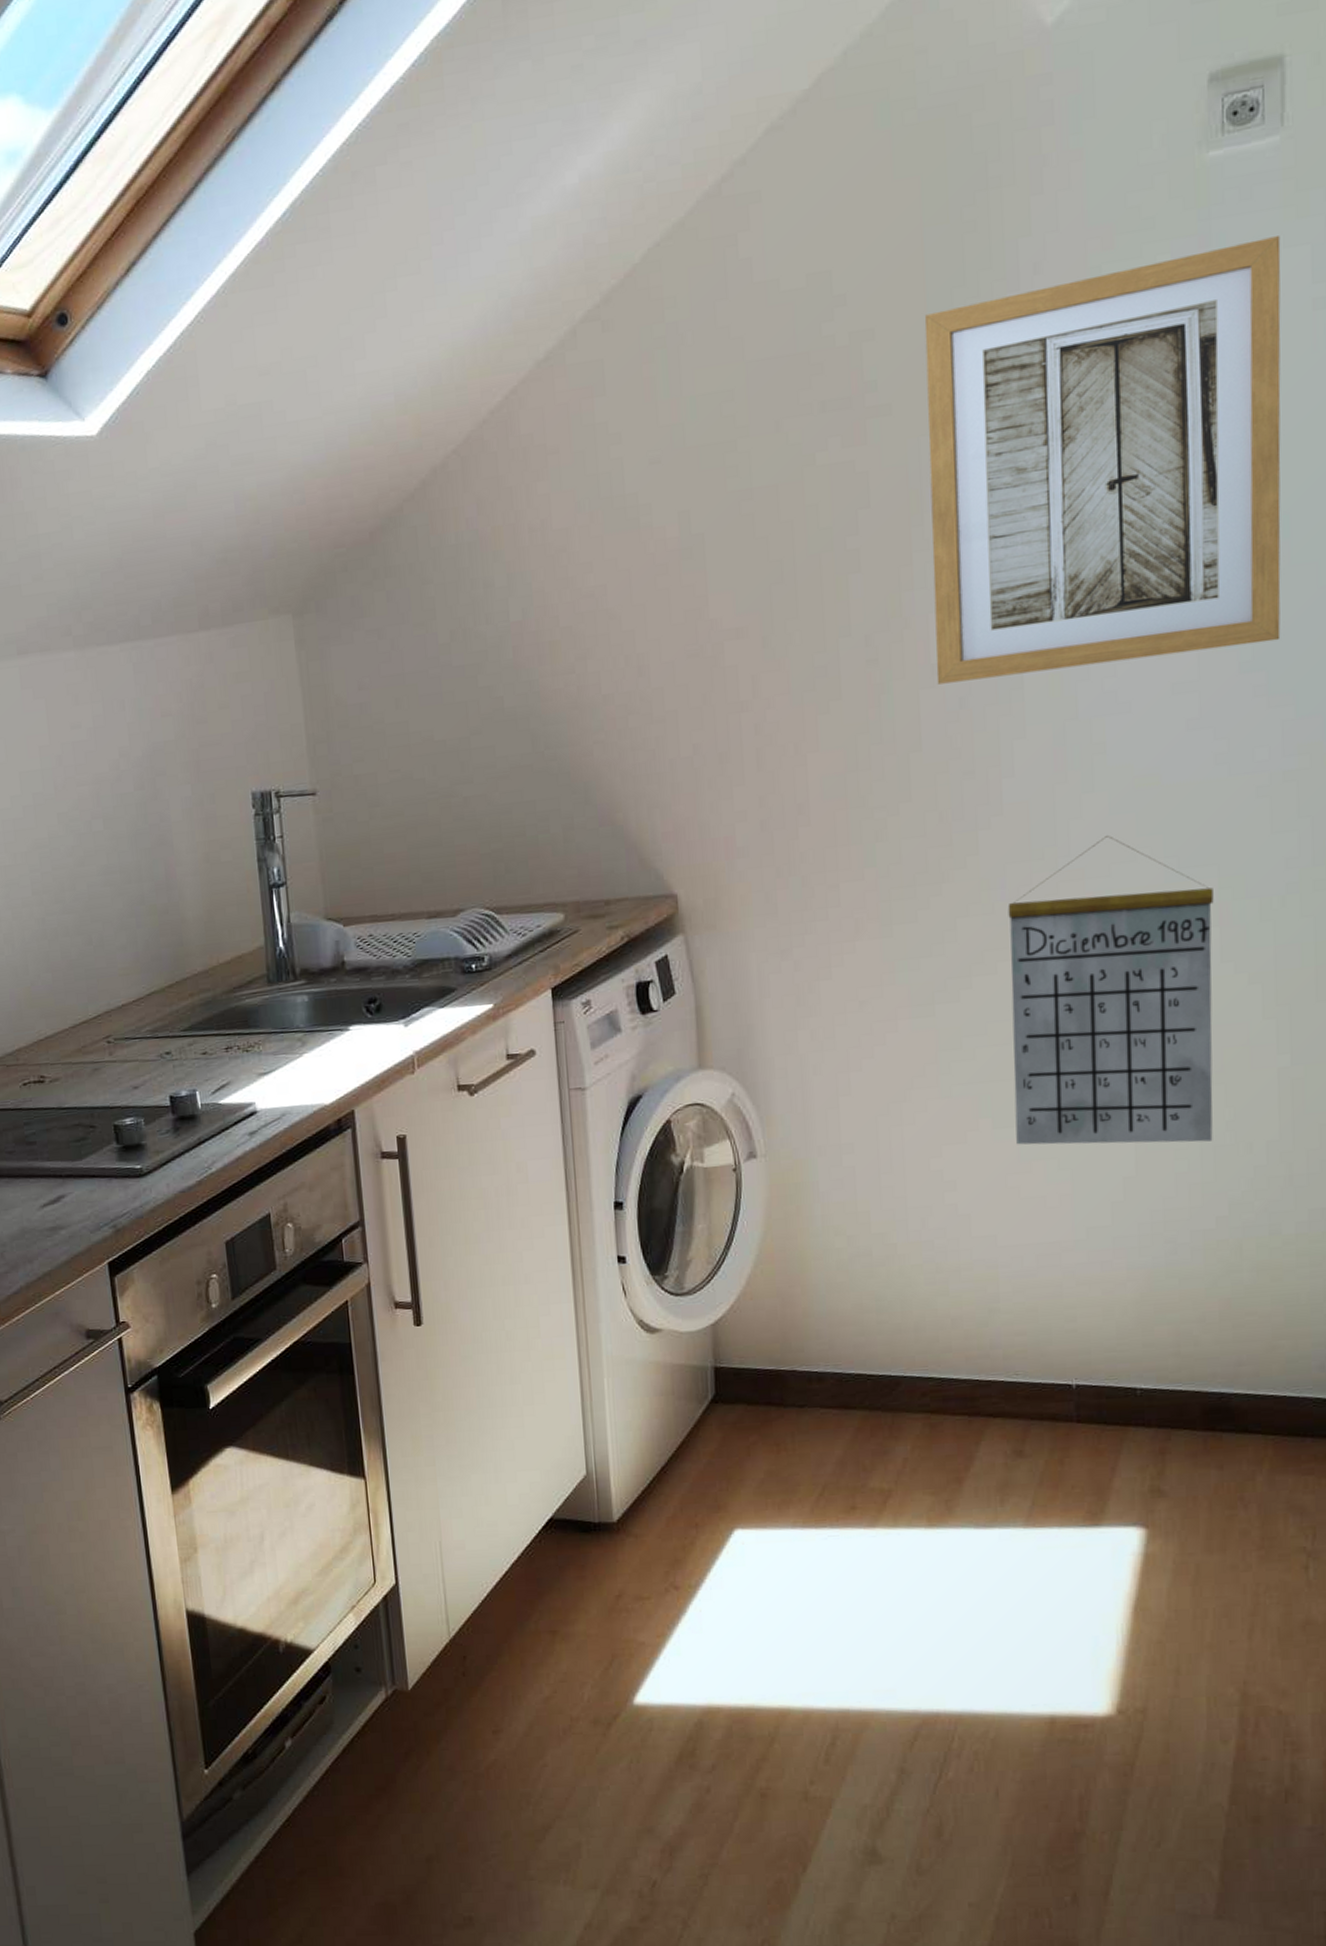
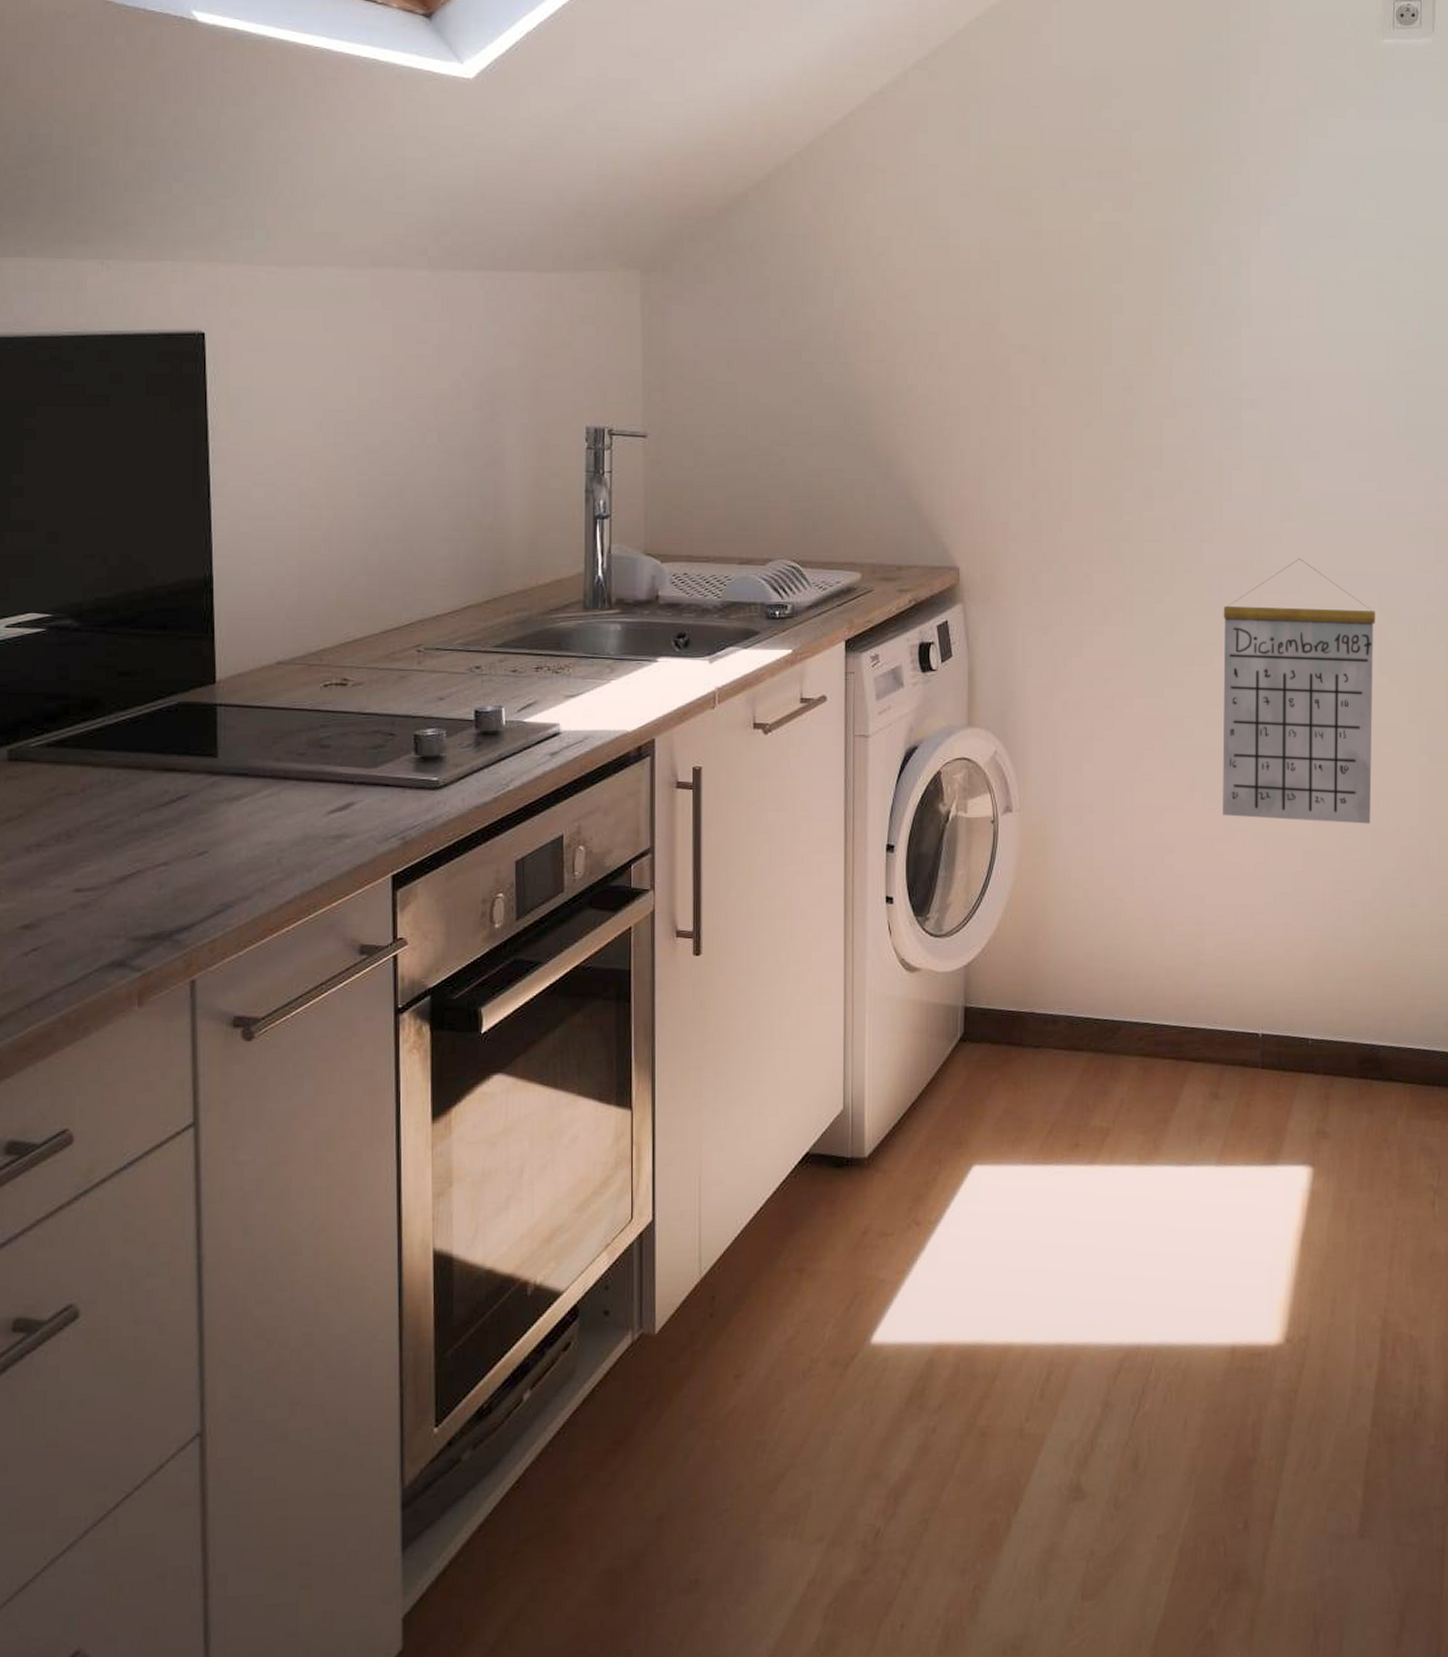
wall art: present [924,236,1281,685] -> none [1176,111,1431,419]

